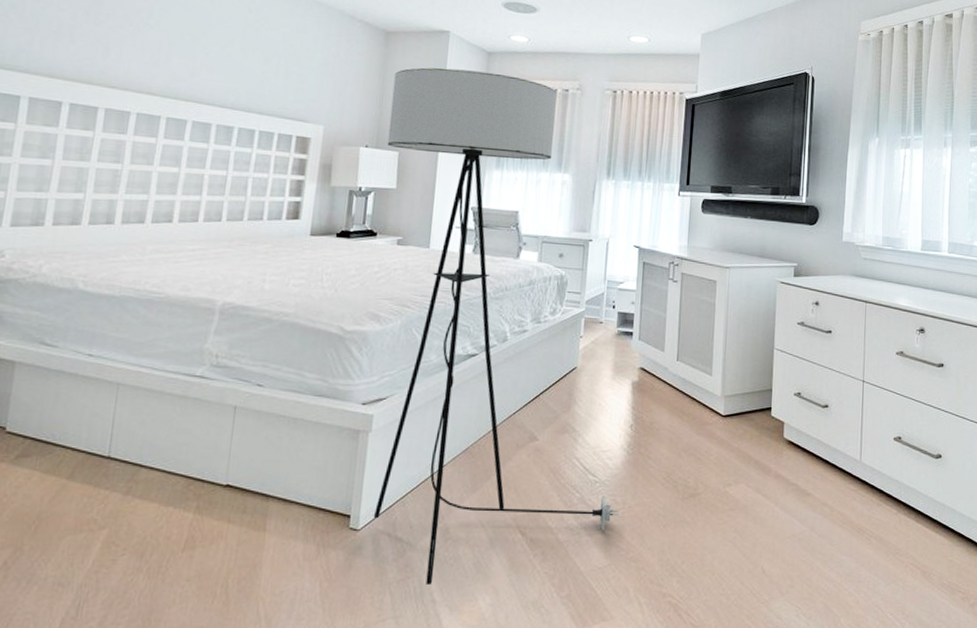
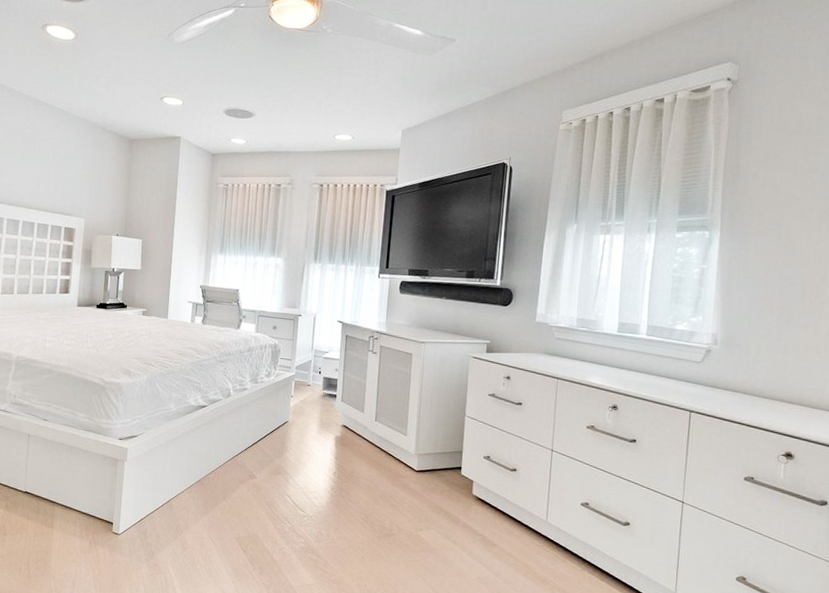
floor lamp: present [373,67,619,586] -> none [129,168,324,582]

